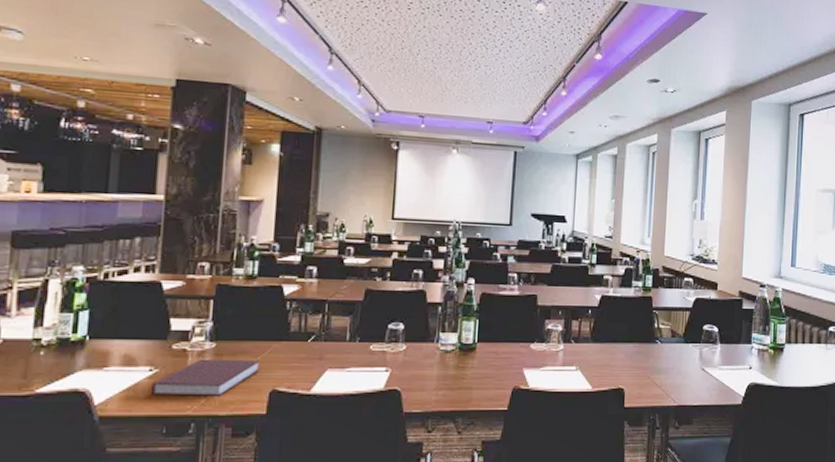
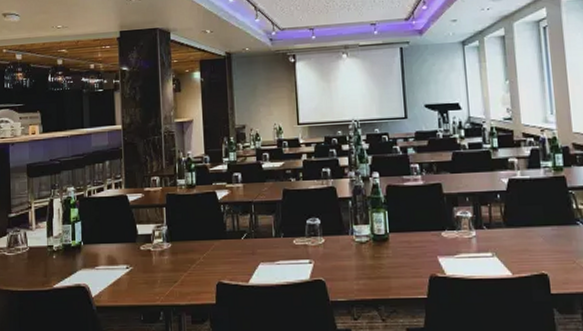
notebook: present [150,358,259,396] -> none [129,256,206,289]

